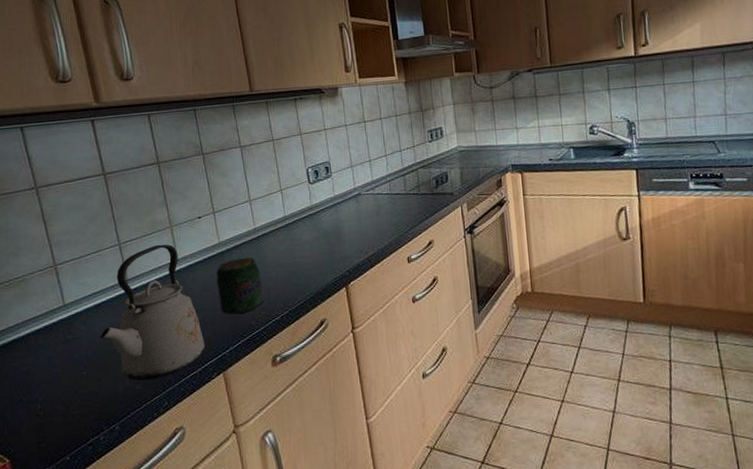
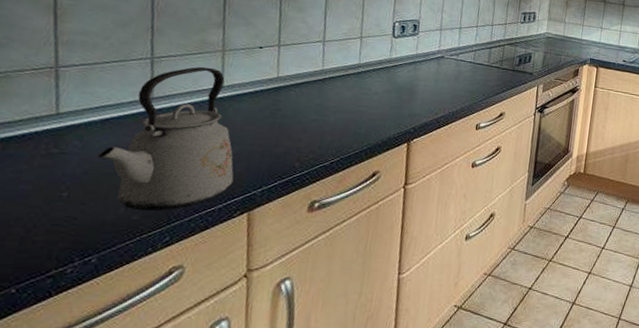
jar: present [216,257,264,315] -> none [262,96,318,154]

